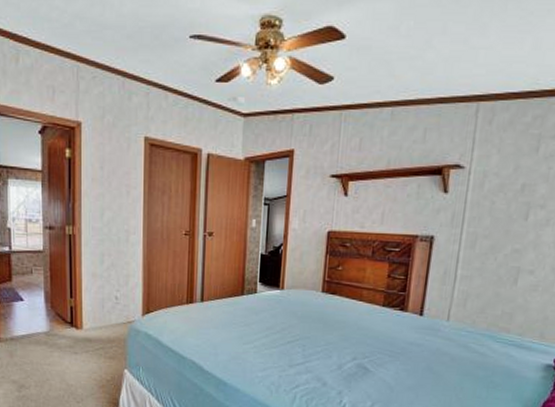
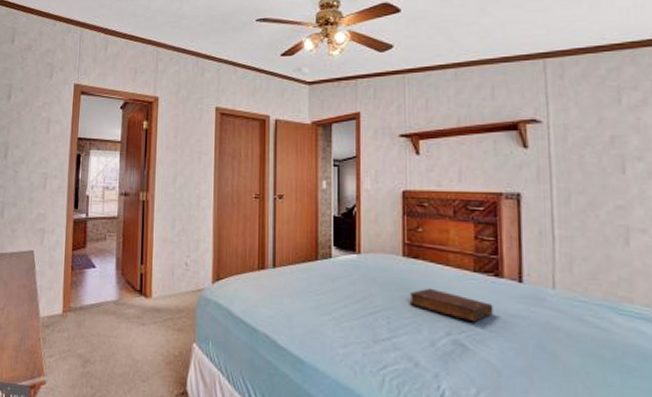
diary: none [323,320,395,349] -> present [409,288,494,323]

